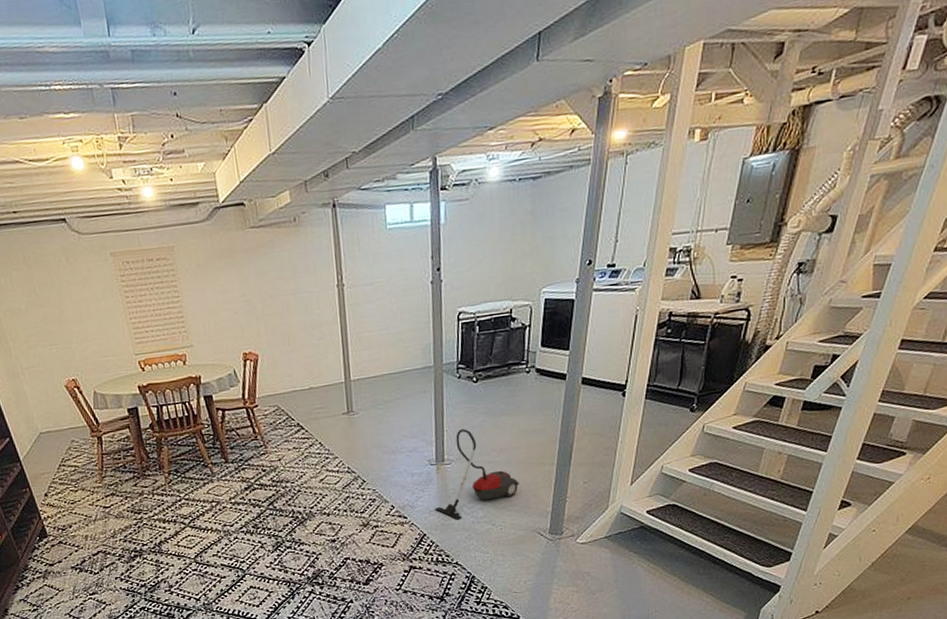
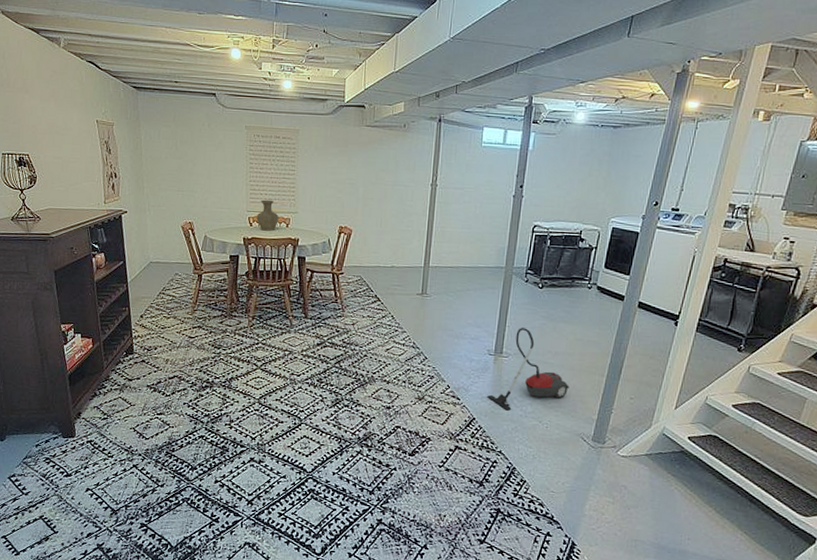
vase: none [147,336,174,374] -> present [256,199,279,231]

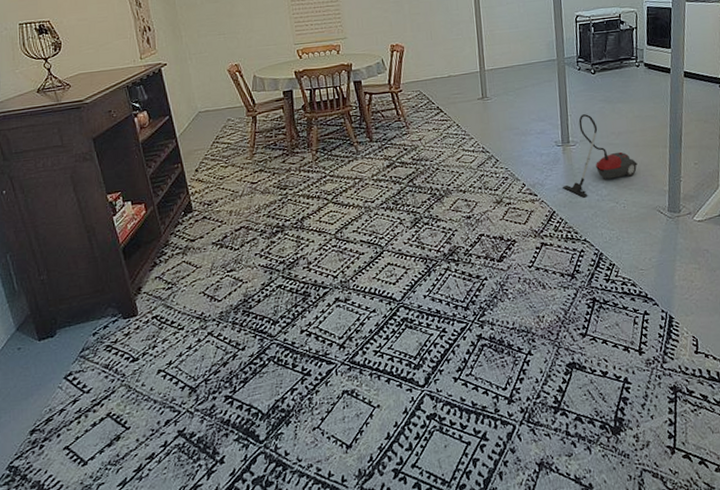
vase: present [256,199,279,231] -> none [305,29,329,62]

